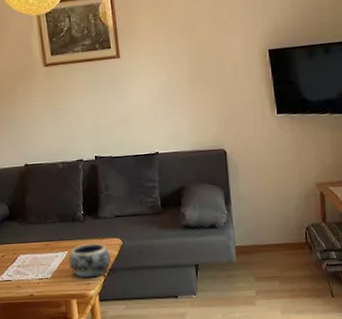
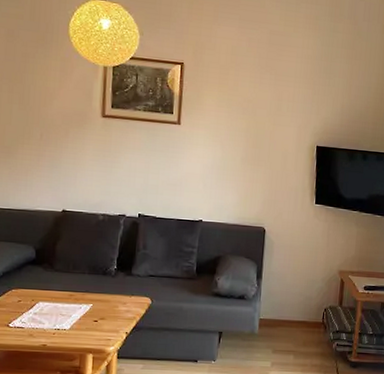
decorative bowl: present [68,243,112,278] -> none [91,299,138,334]

